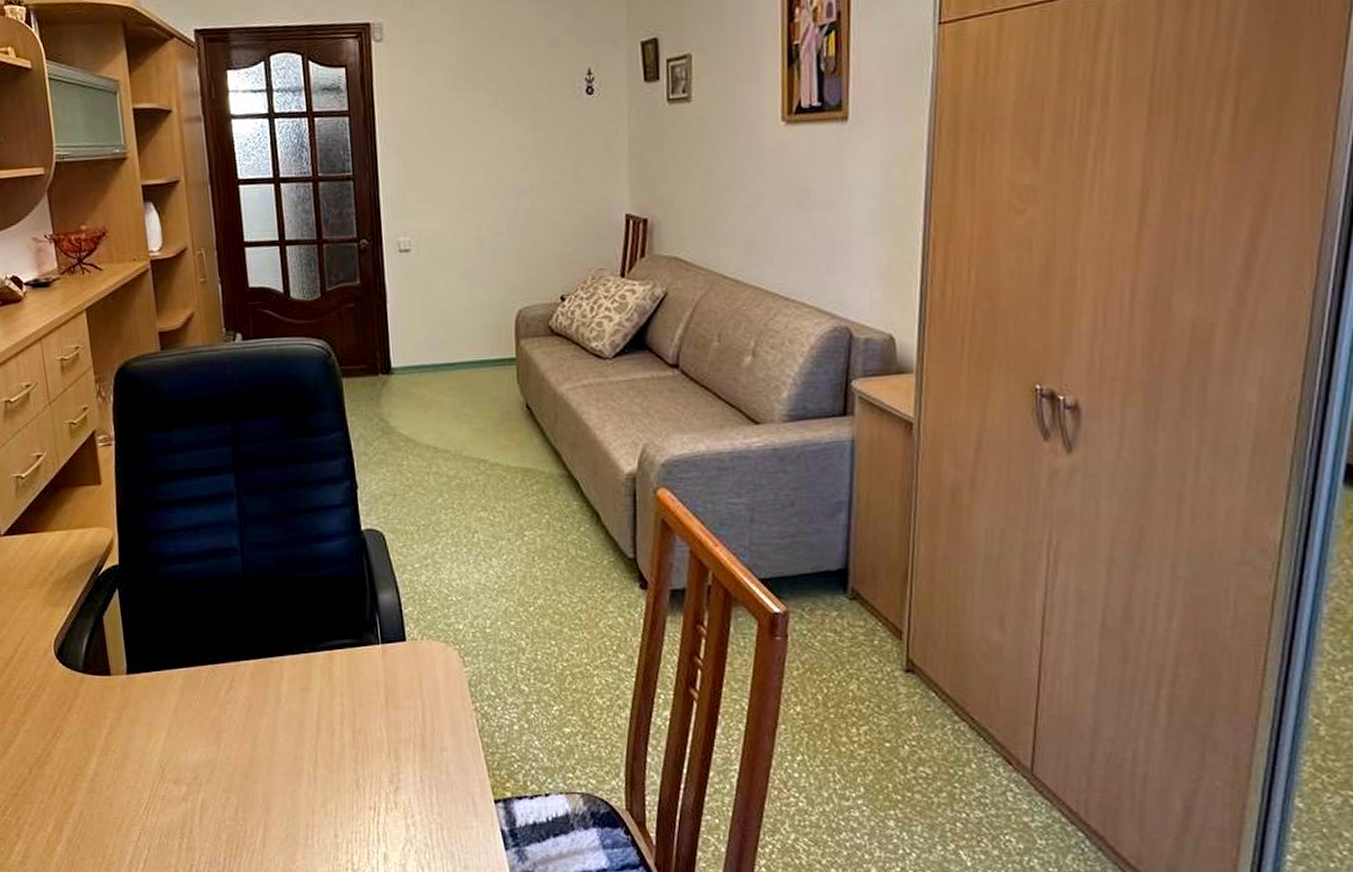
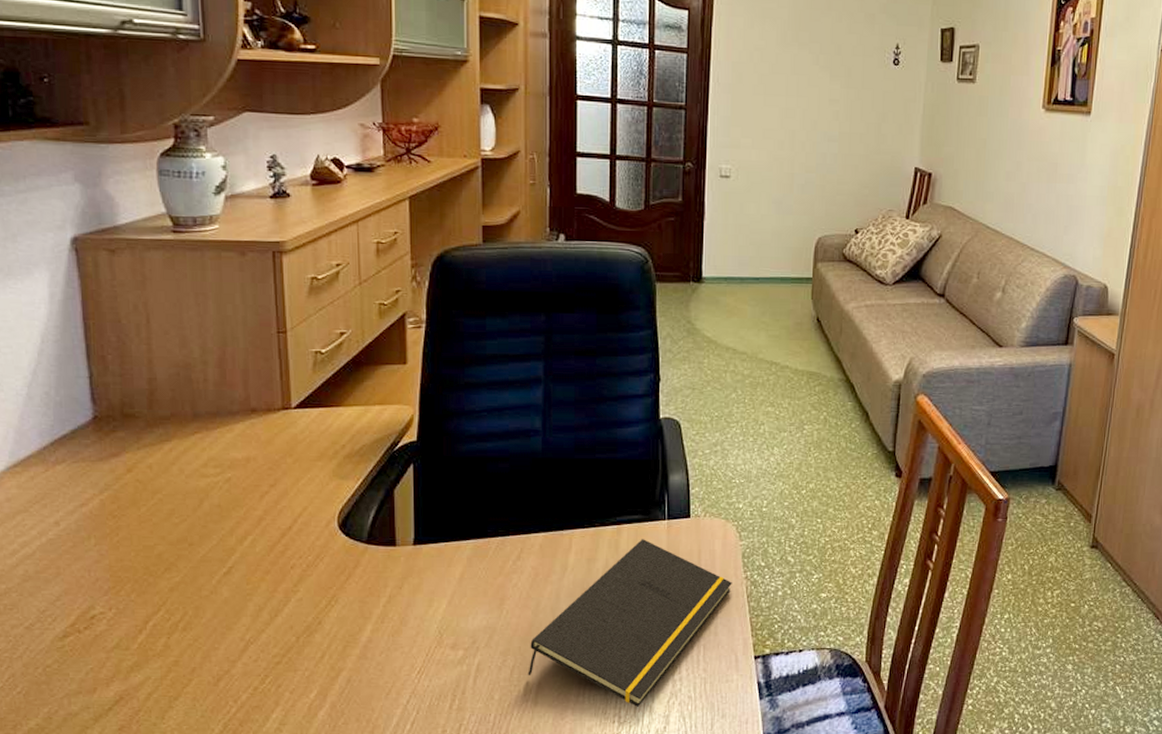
notepad: none [251,666,460,855] -> present [528,539,732,708]

